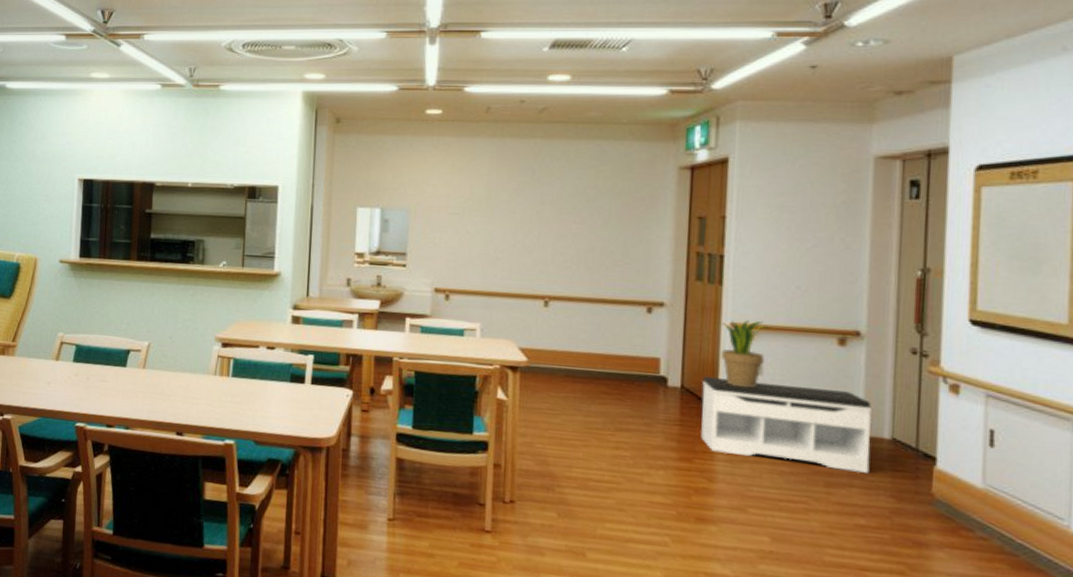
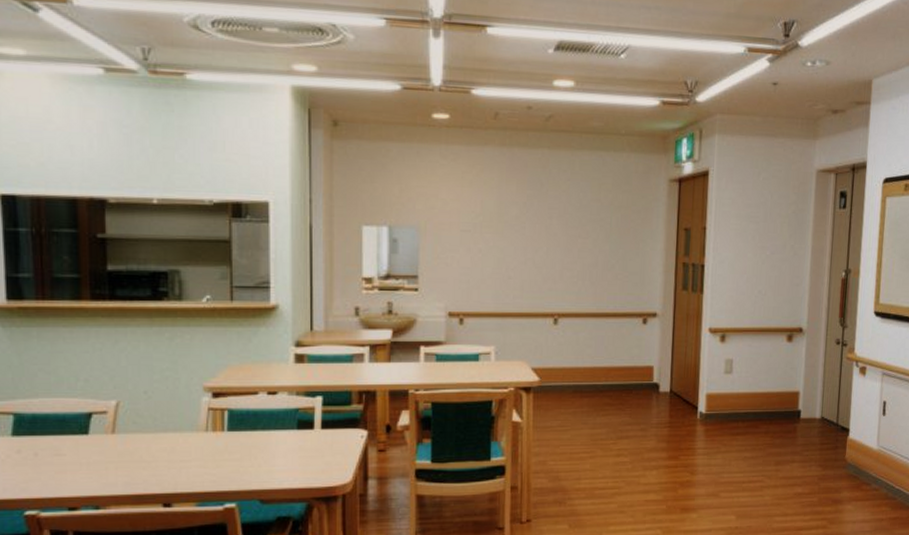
bench: present [701,376,872,473] -> none [685,379,809,449]
potted plant: present [719,320,770,388] -> none [700,324,738,386]

